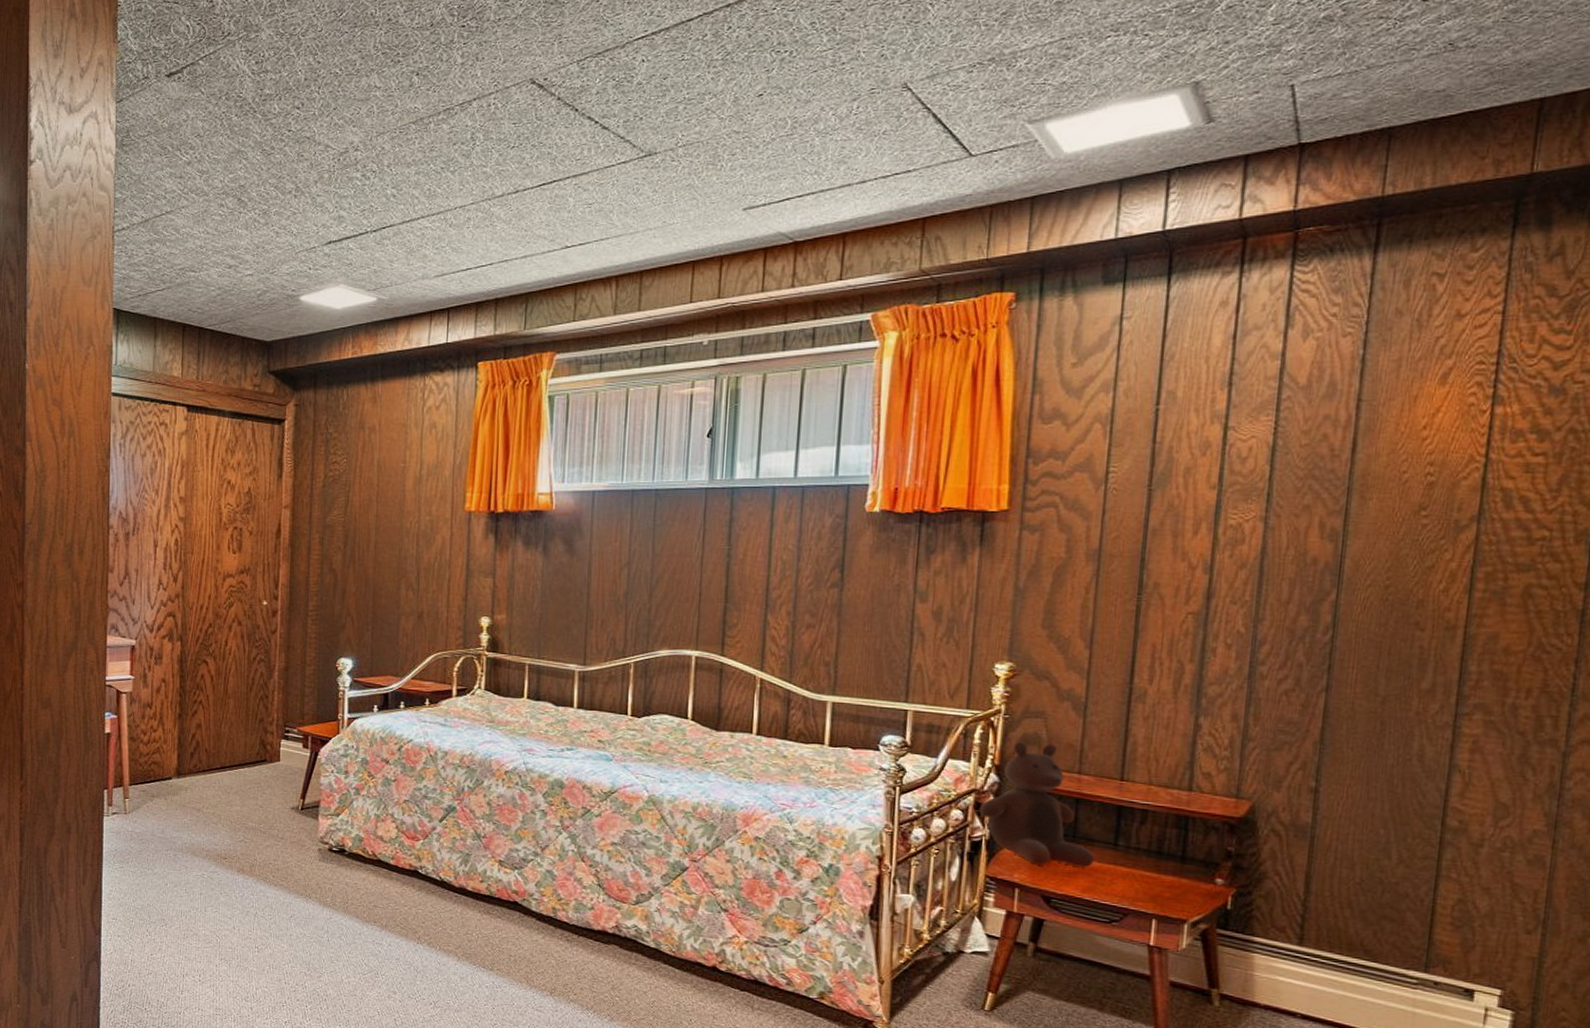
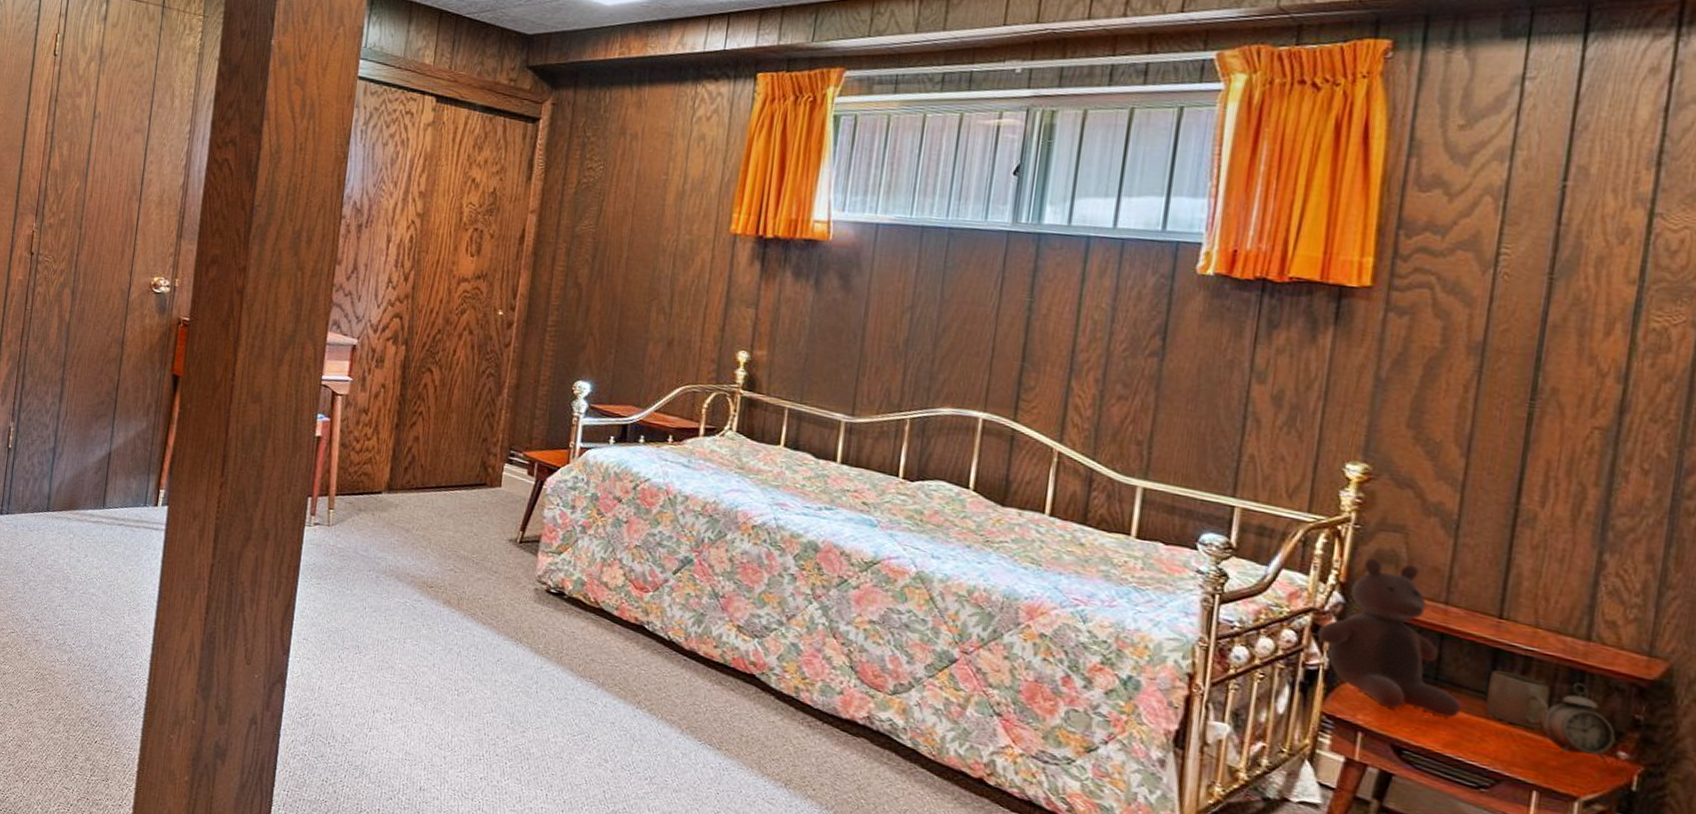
mug: none [1113,824,1163,869] -> present [1484,670,1551,730]
alarm clock: none [1157,826,1214,890] -> present [1541,682,1616,764]

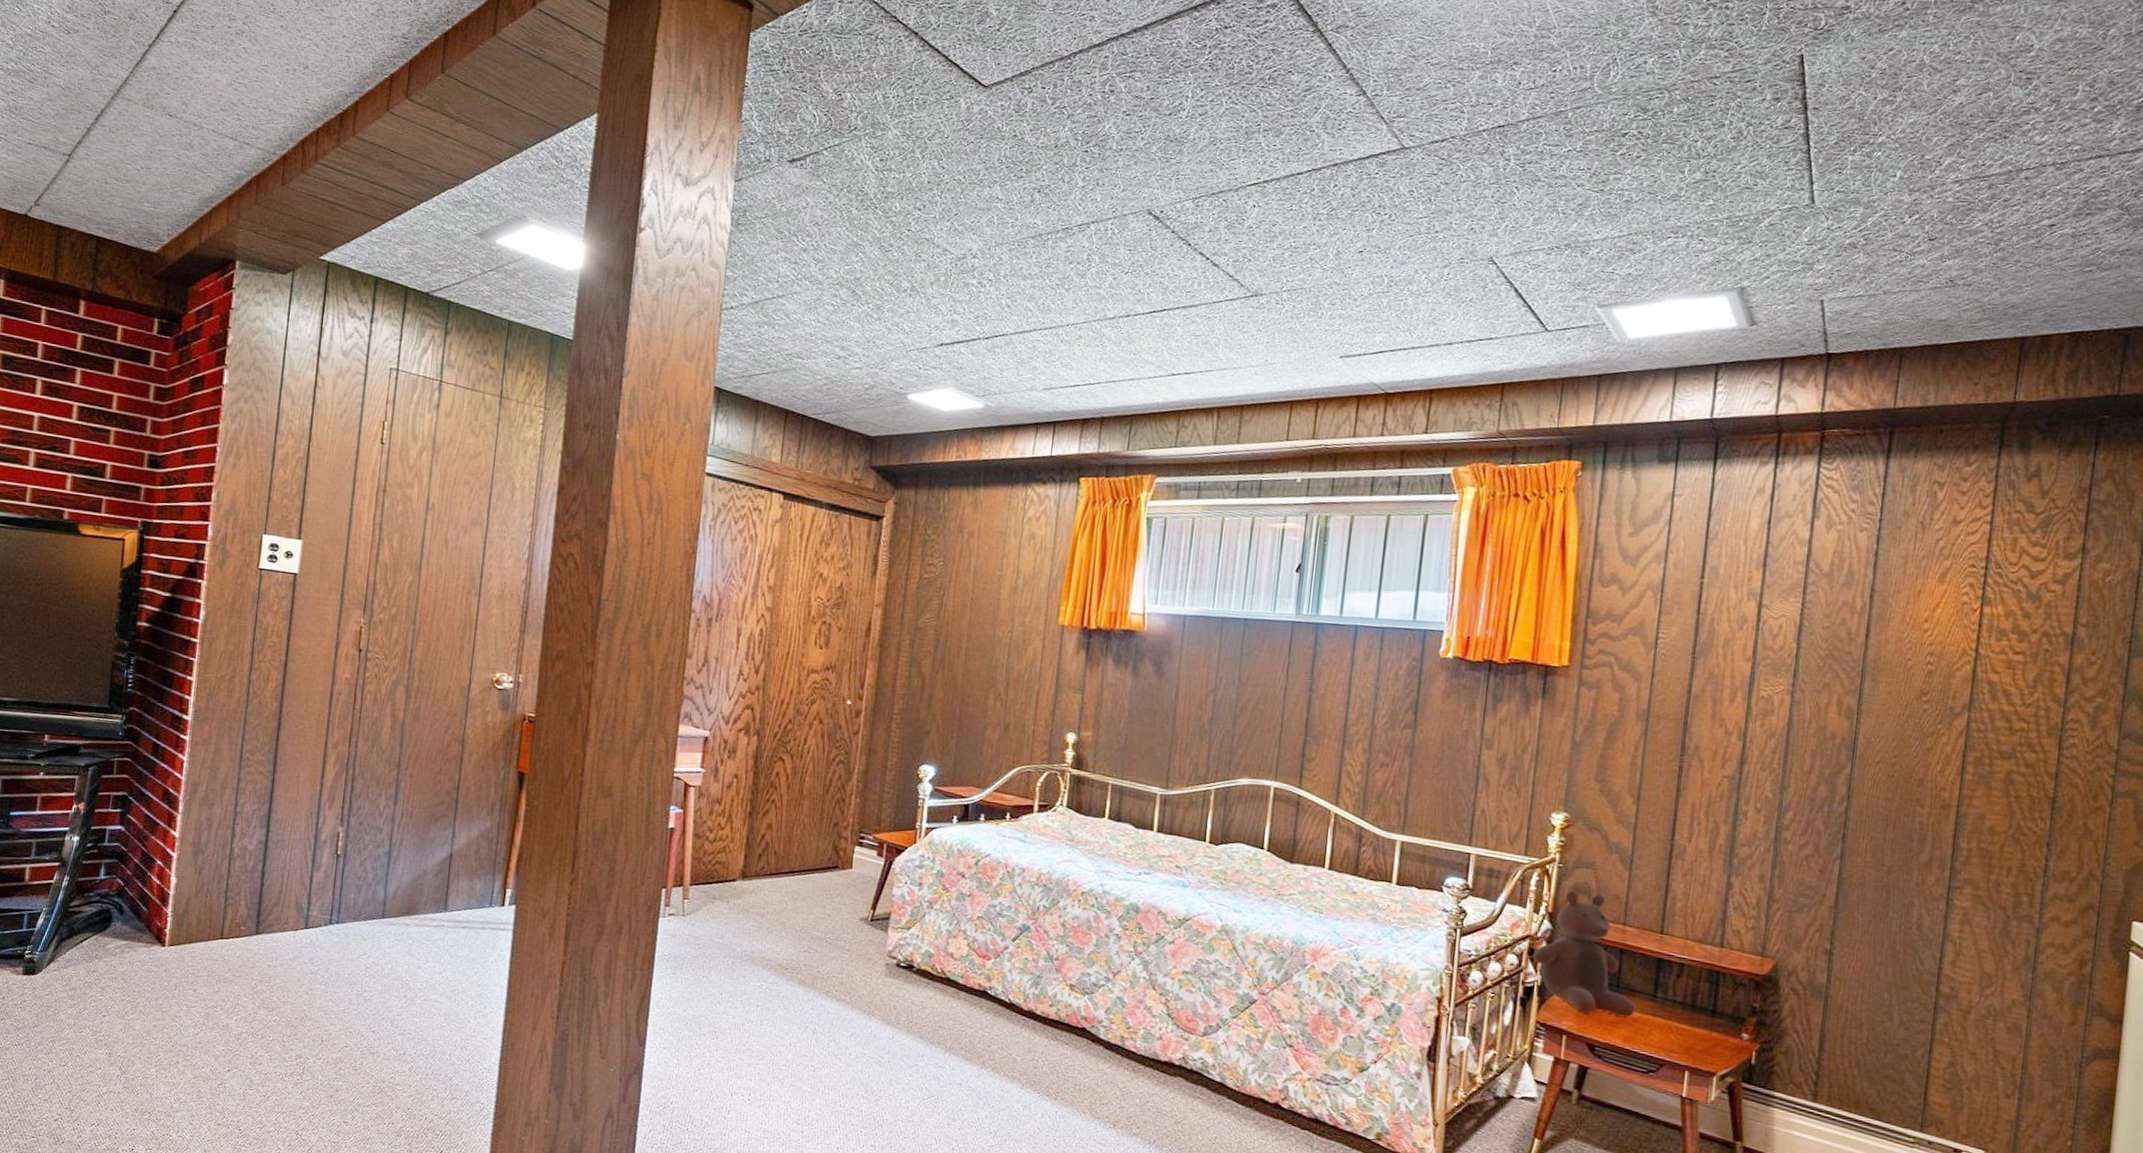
mug: present [1484,670,1551,730] -> none [1652,976,1697,1021]
alarm clock: present [1541,682,1616,764] -> none [1690,981,1740,1044]

